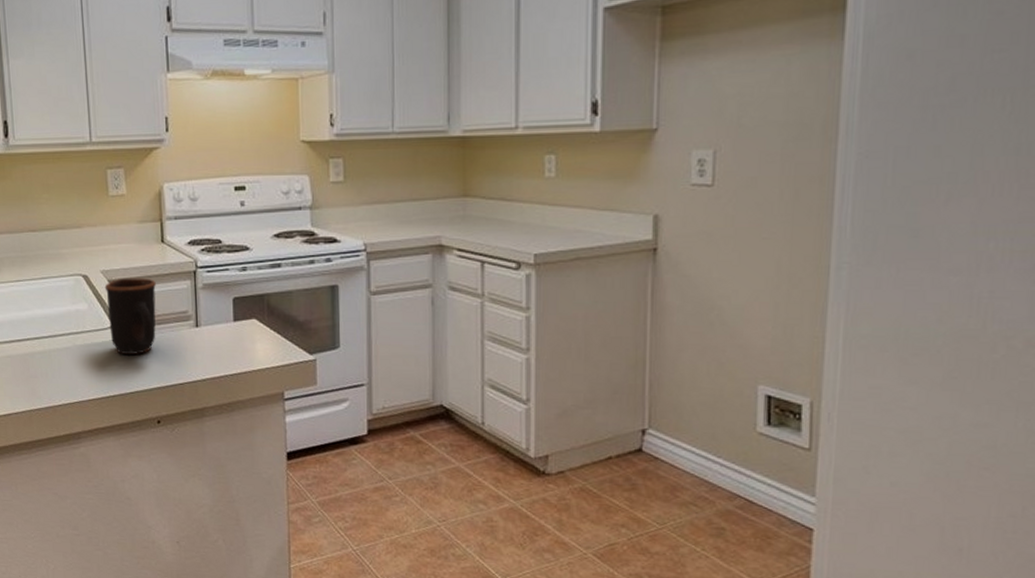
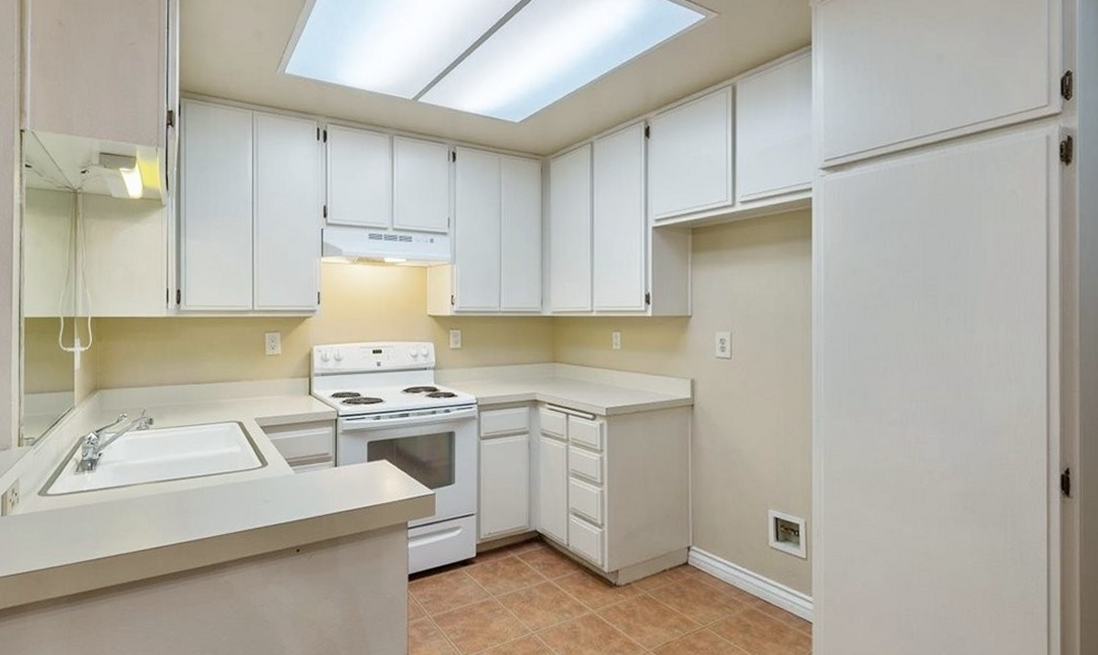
mug: present [104,278,156,355] -> none [257,424,302,492]

